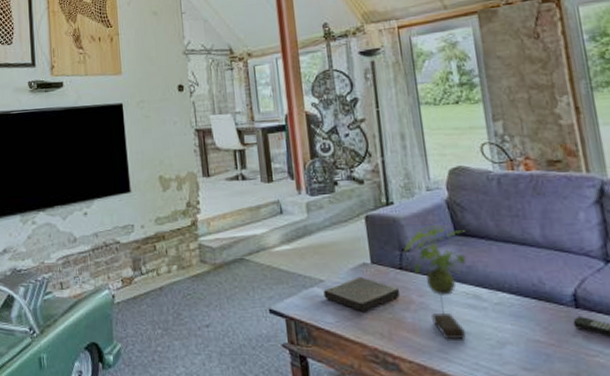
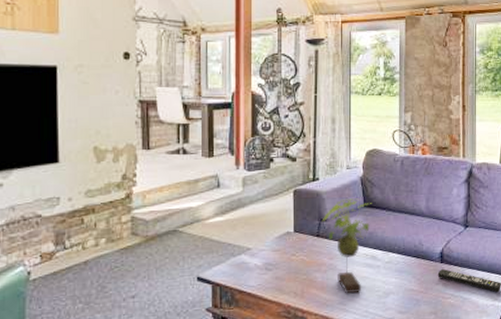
book: present [323,276,400,312] -> none [249,244,315,275]

